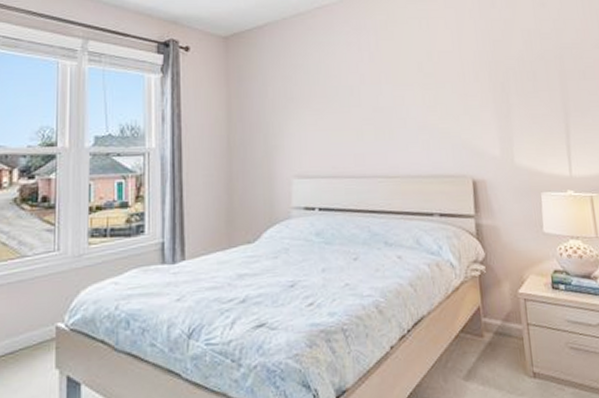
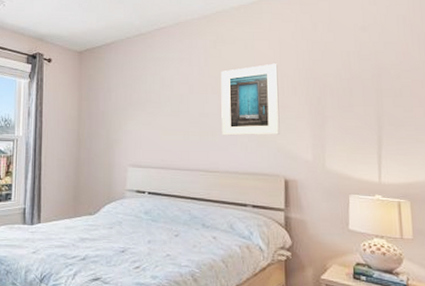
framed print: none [394,45,464,133] -> present [220,63,280,136]

